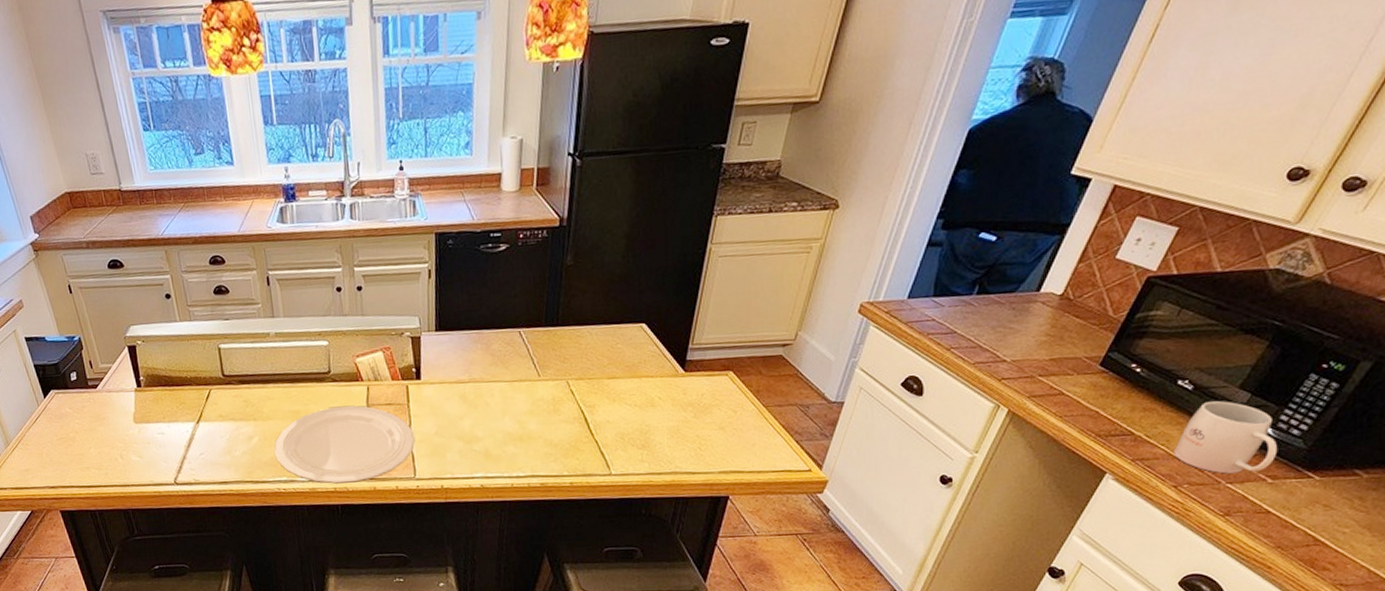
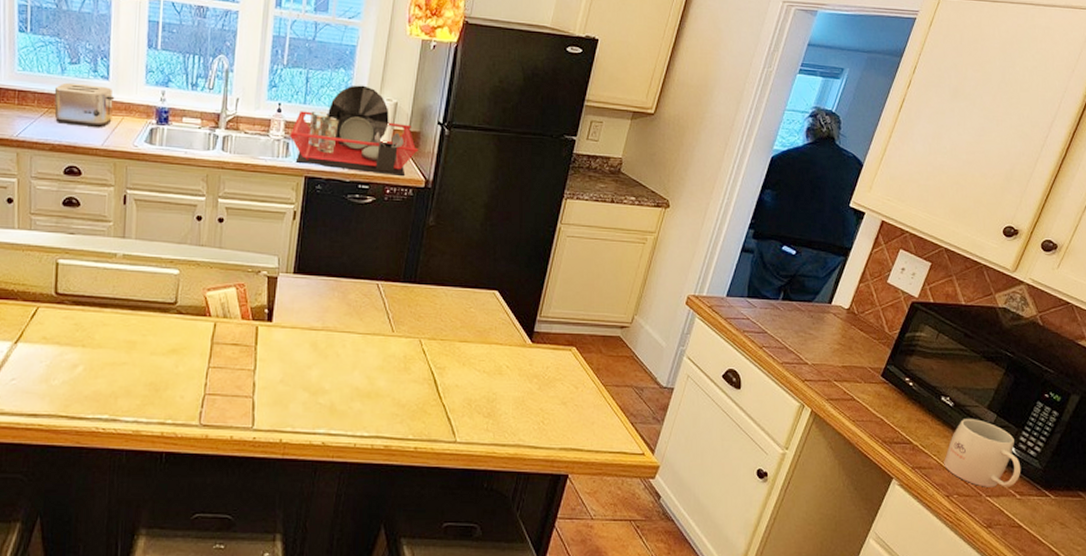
toaster: none [186,172,244,216] -> present [54,82,115,128]
plate: present [273,405,415,484] -> none [98,341,258,428]
dish rack: none [415,126,550,220] -> present [290,85,419,176]

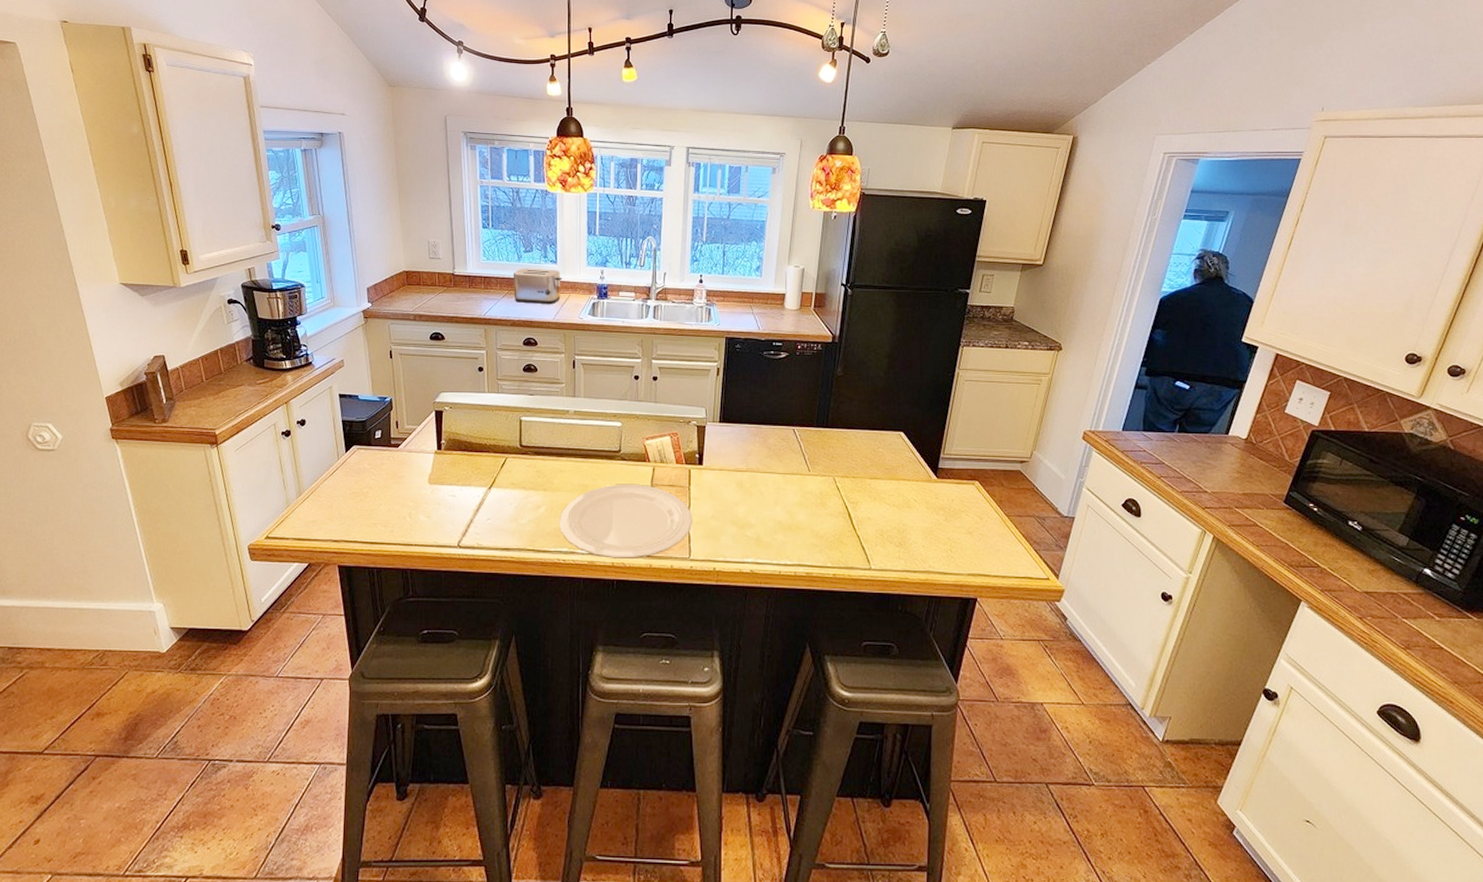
plate: none [98,341,258,428] -> present [558,484,692,558]
dish rack: present [290,85,419,176] -> none [711,255,825,333]
mug: present [944,418,1021,487] -> none [1354,541,1439,609]

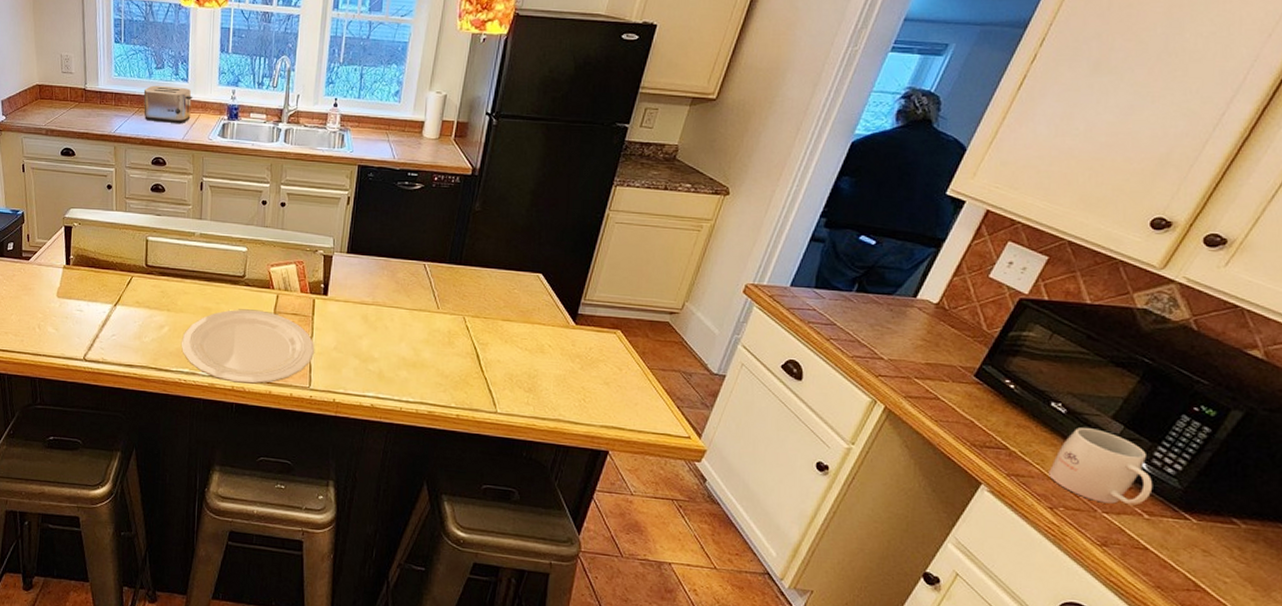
mug: none [1354,541,1439,609] -> present [1049,427,1153,506]

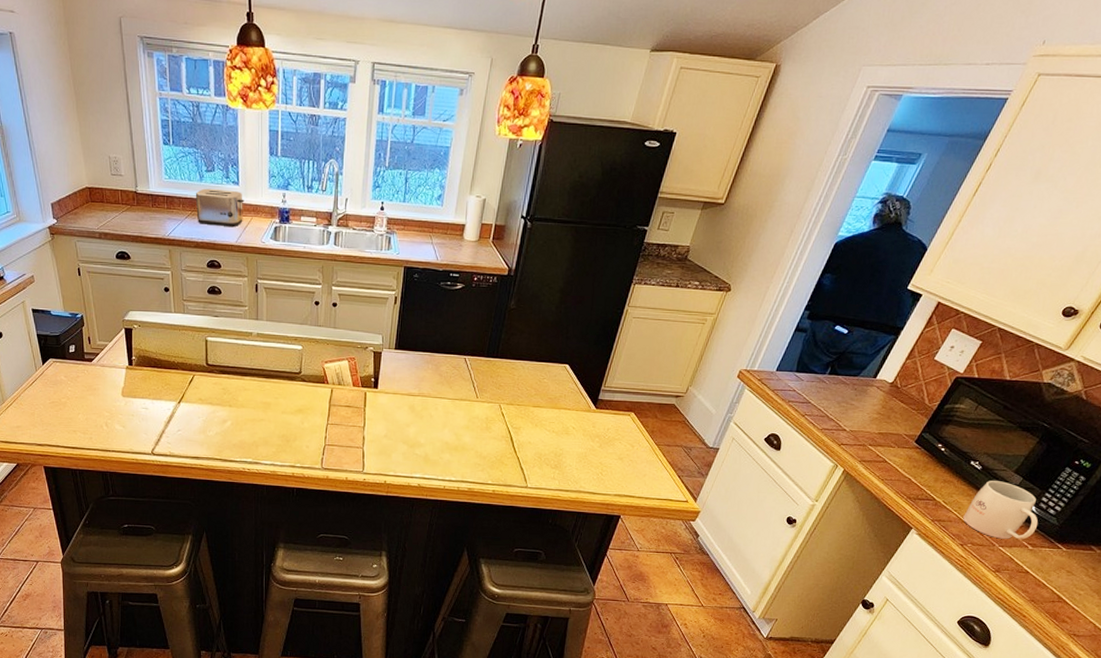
plate: present [181,309,314,384] -> none [243,403,366,470]

